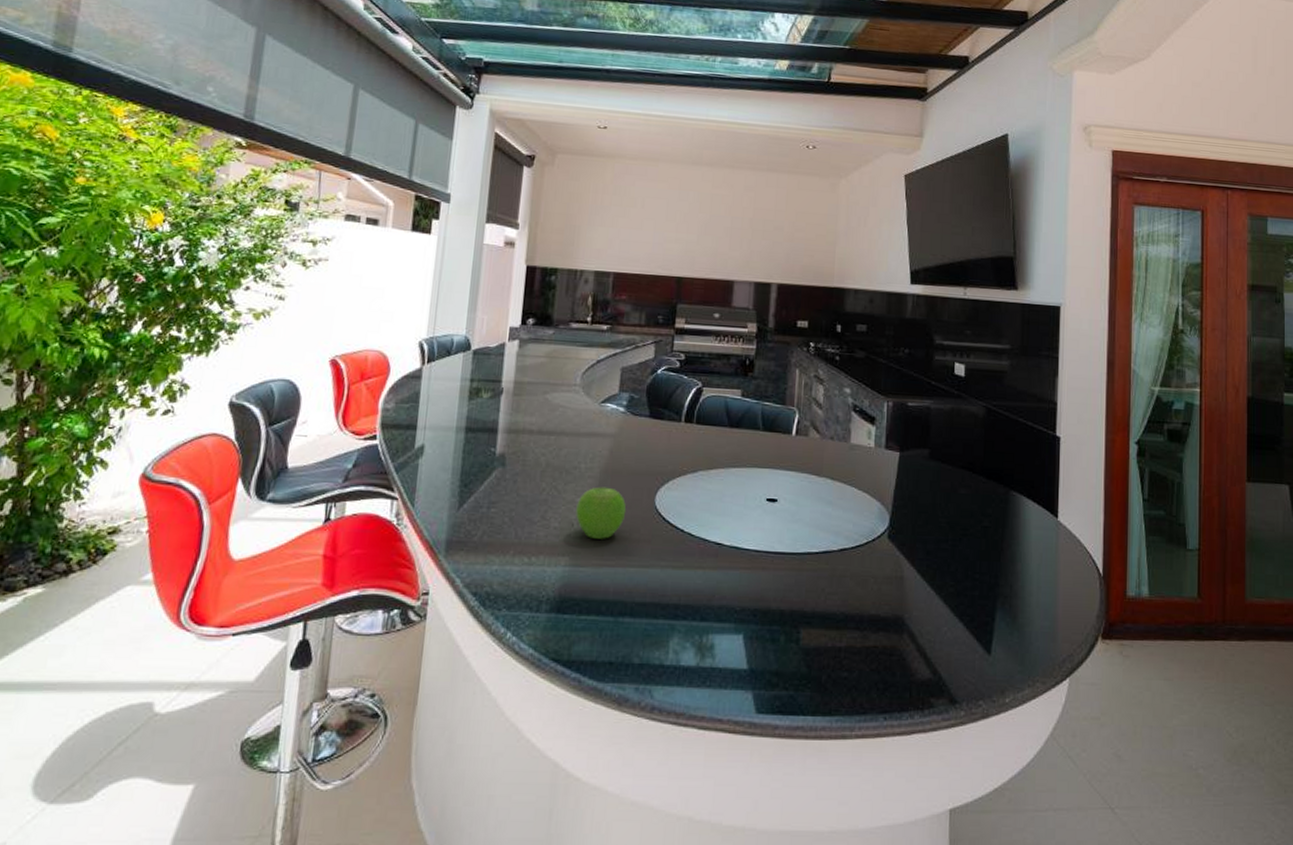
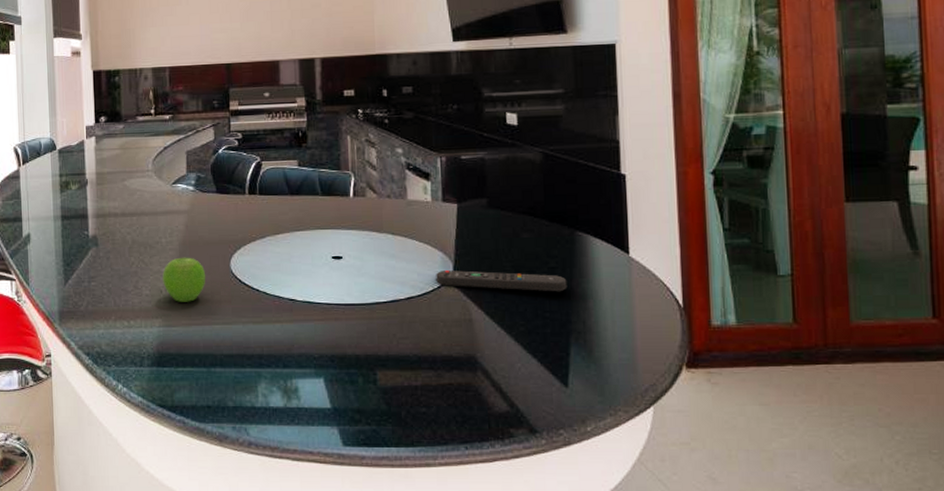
remote control: none [871,521,999,553] -> present [436,269,568,292]

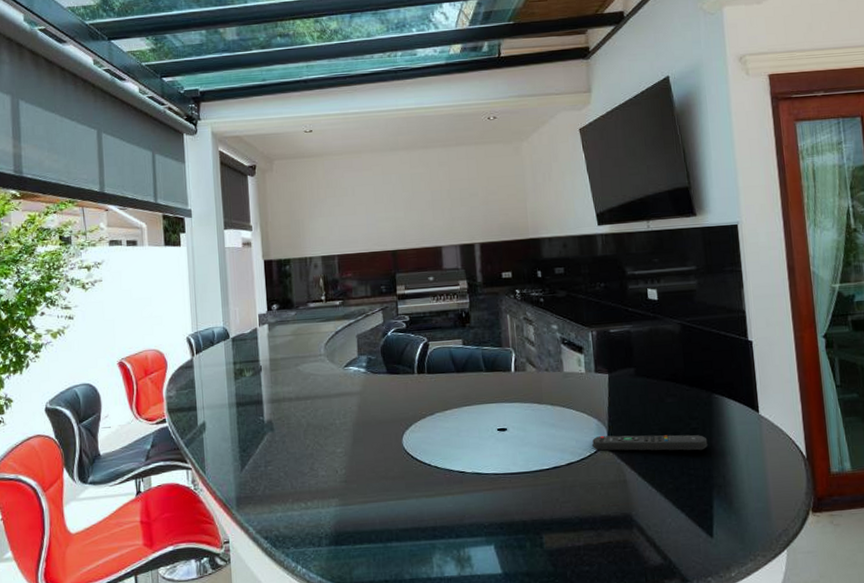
fruit: present [162,257,206,302] -> none [337,436,380,481]

